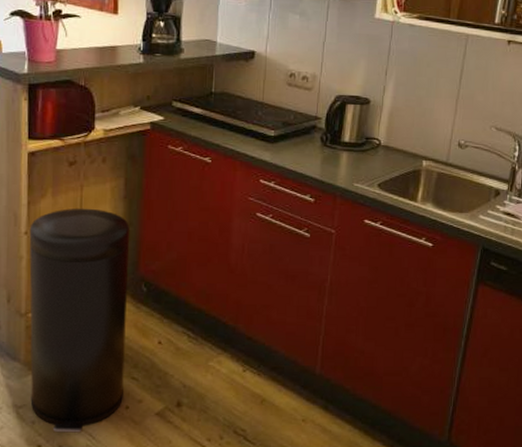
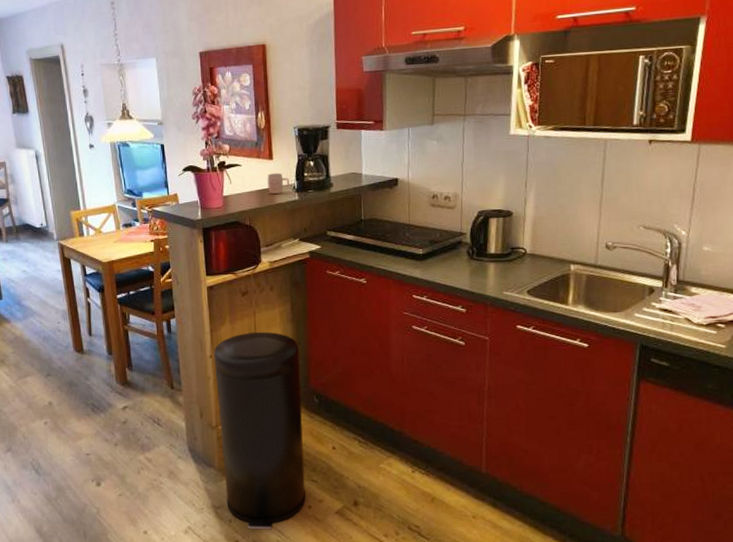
mug: none [109,29,135,55] -> present [267,172,290,195]

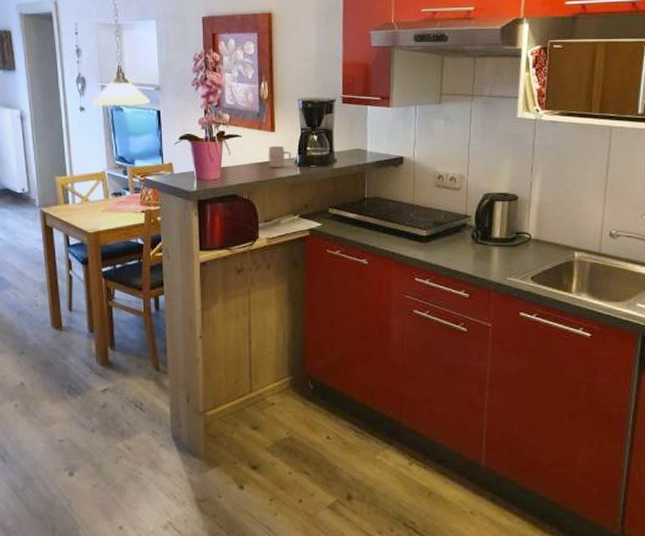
pedal bin: present [213,331,306,530] -> none [204,311,296,525]

